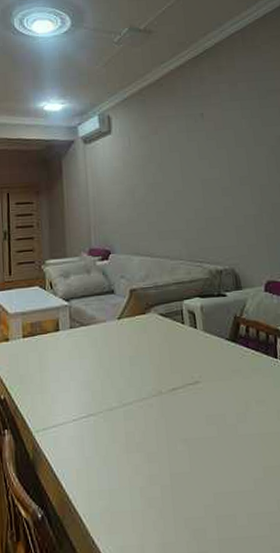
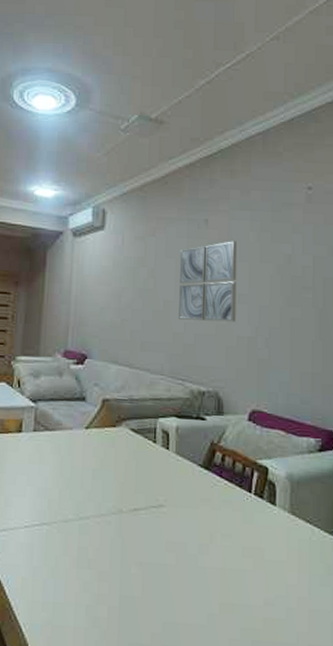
wall art: none [182,129,241,207] -> present [179,241,238,322]

